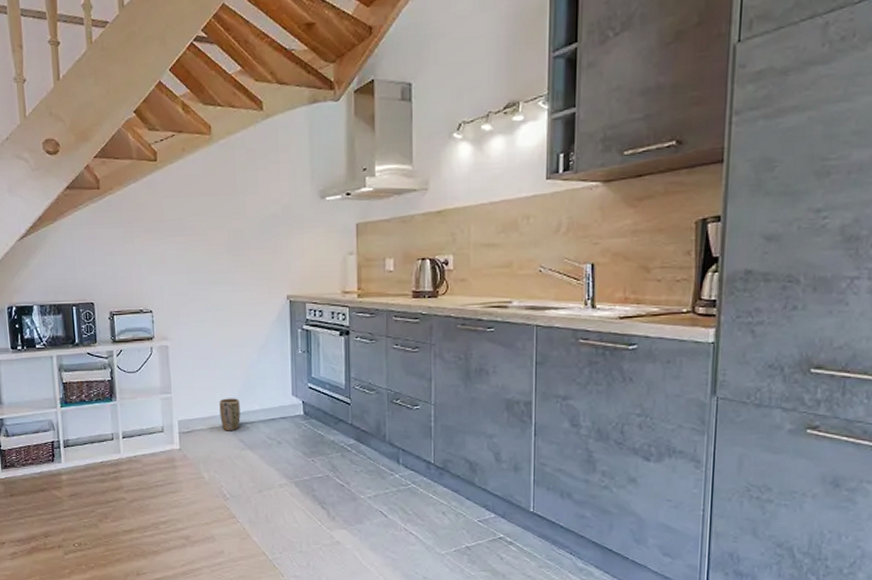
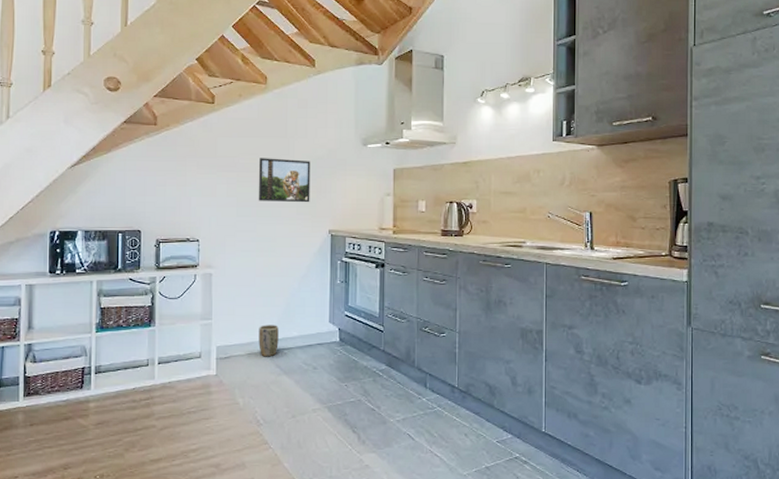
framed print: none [208,218,265,267] -> present [258,158,311,203]

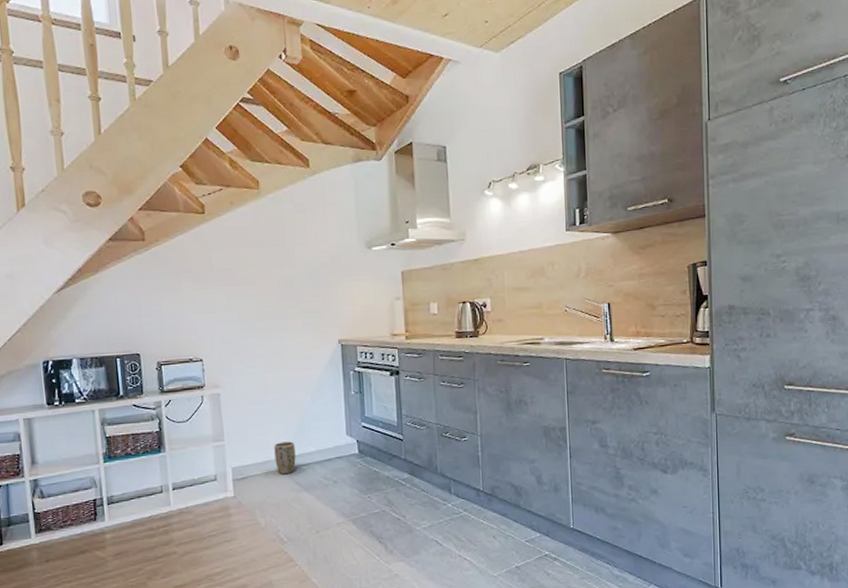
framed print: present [258,158,311,203] -> none [259,268,316,315]

